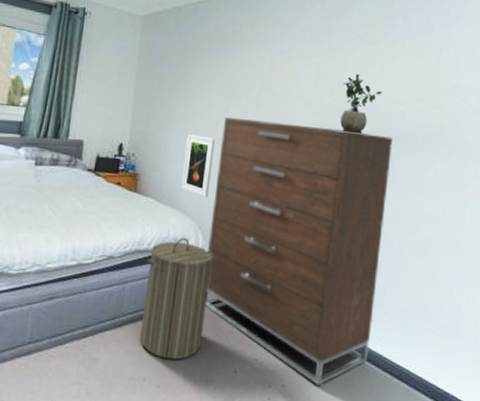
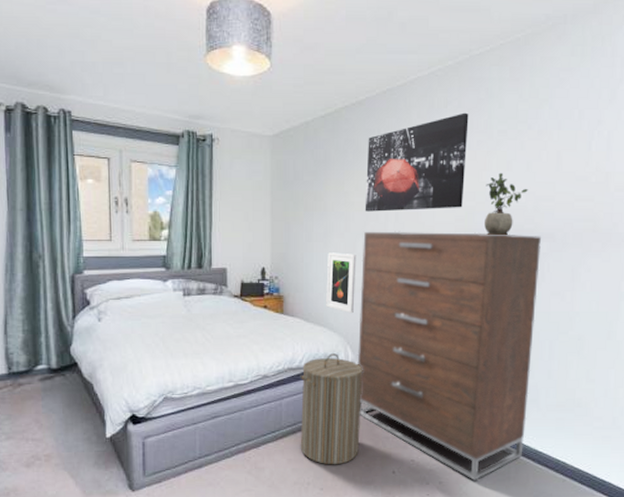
wall art: none [227,15,331,103] -> present [365,112,469,212]

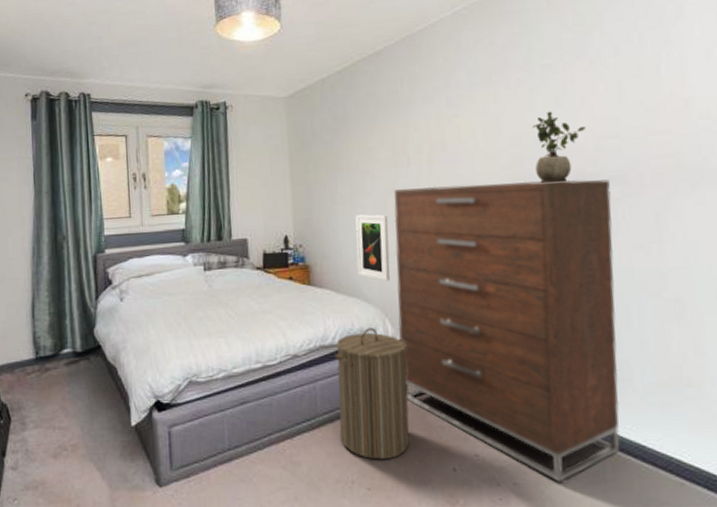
wall art: present [365,112,469,212] -> none [390,50,507,168]

